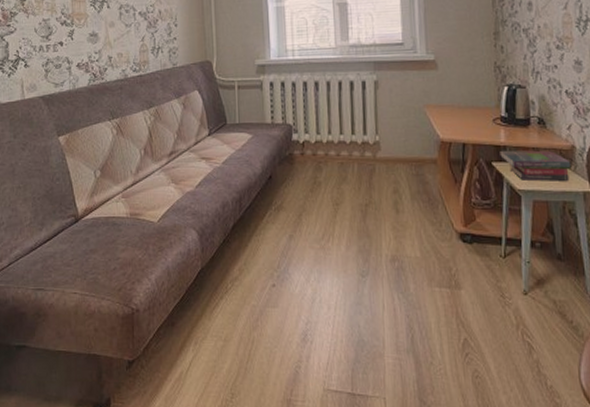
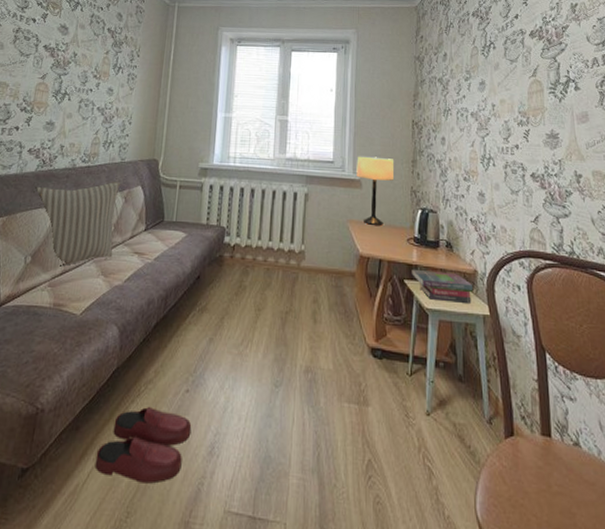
pillow: none [90,87,180,176] -> present [33,181,120,265]
slippers: none [194,302,283,369] -> present [95,407,192,484]
table lamp: none [429,33,473,108] -> present [356,156,393,225]

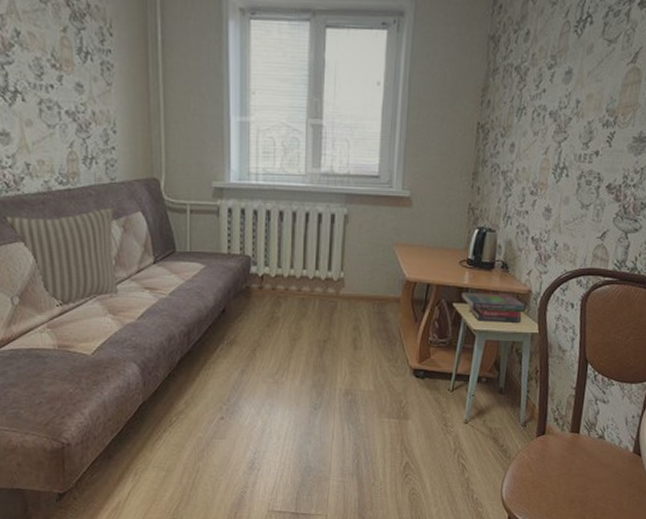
slippers: present [95,407,192,484] -> none [134,435,230,496]
table lamp: present [356,156,393,225] -> none [406,168,451,248]

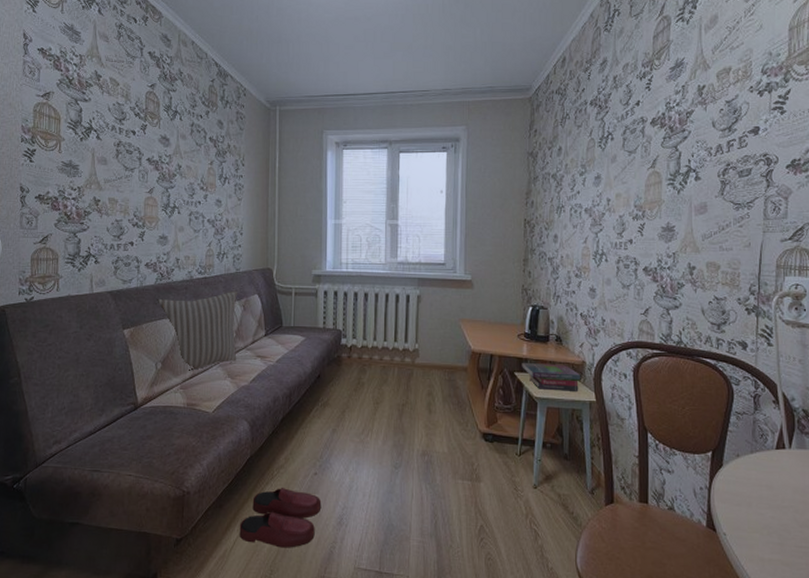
slippers: none [134,435,230,496] -> present [239,488,322,548]

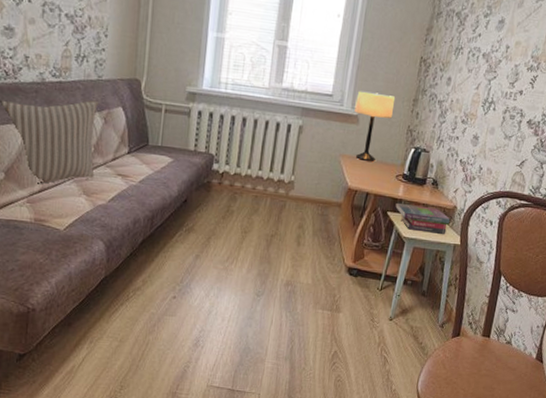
slippers: present [239,488,322,548] -> none [89,309,179,366]
table lamp: none [468,257,505,323] -> present [354,91,395,161]

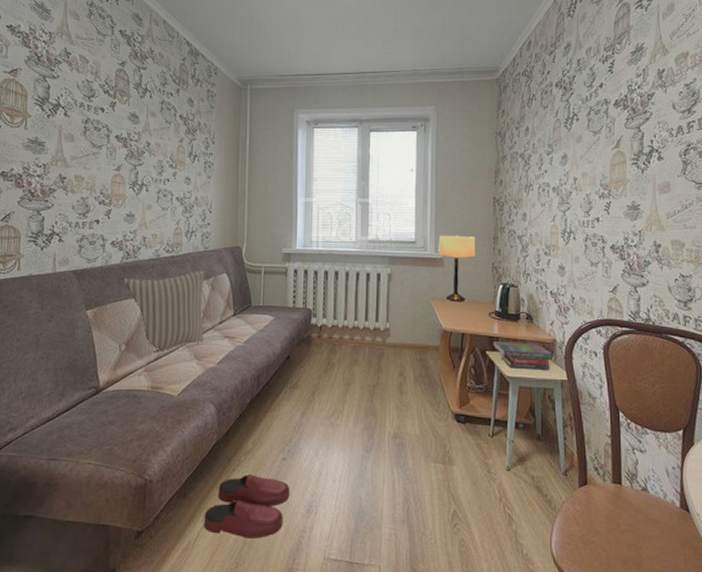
slippers: none [89,309,179,366] -> present [204,474,290,539]

